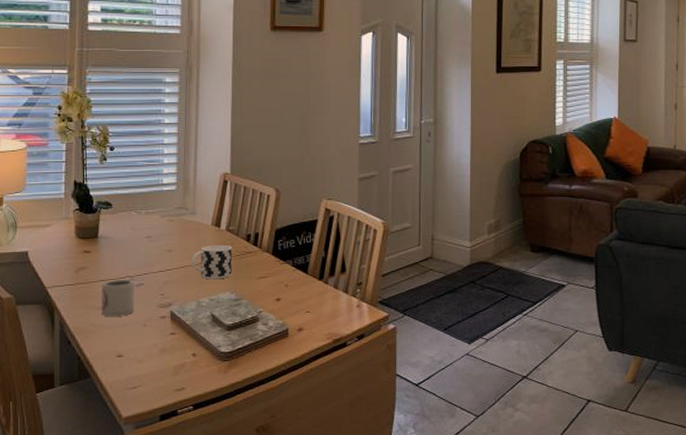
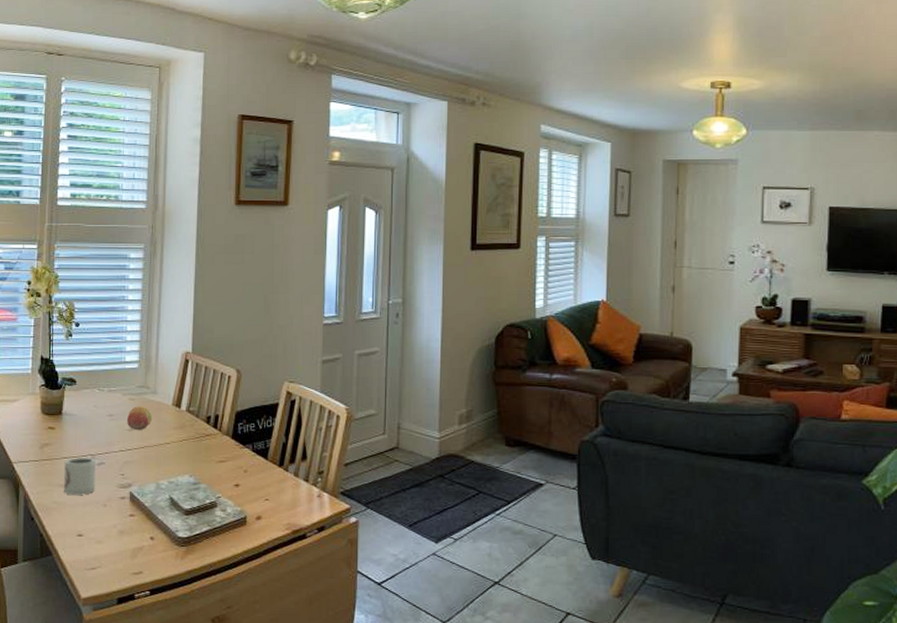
fruit: none [165,227,192,251] -> present [126,406,153,431]
cup: present [191,244,232,280] -> none [151,425,192,462]

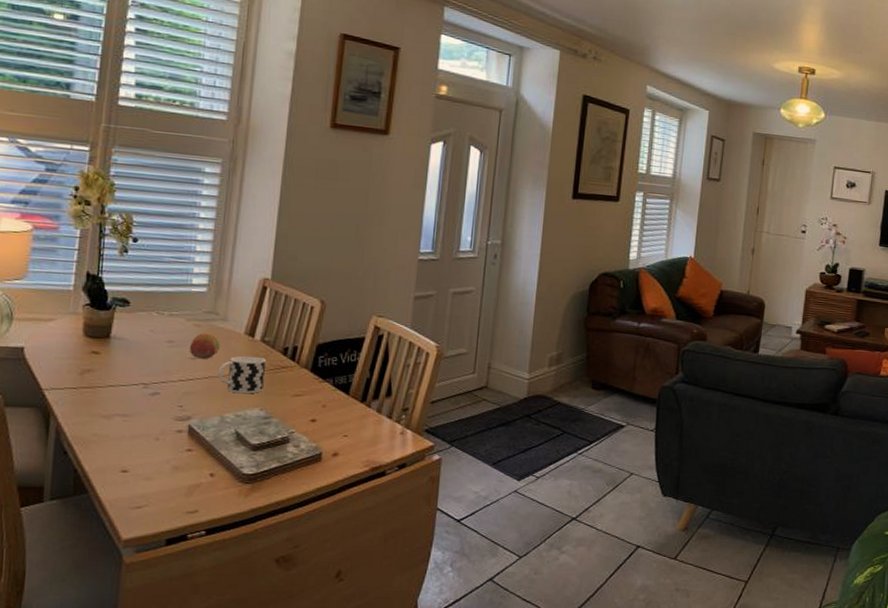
cup: present [64,458,96,495] -> none [107,386,149,427]
cup: none [151,425,192,462] -> present [217,355,266,394]

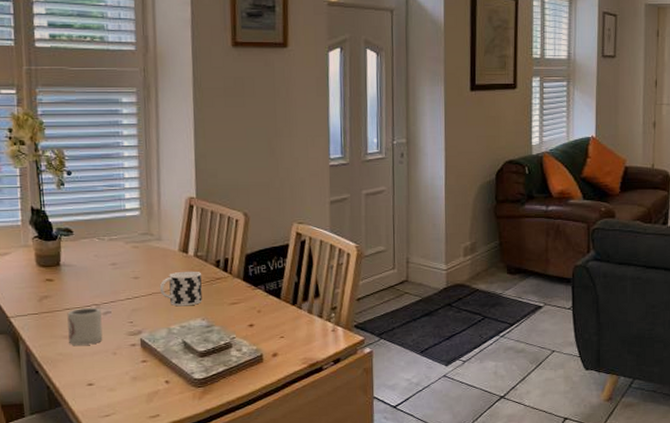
cup: none [107,386,149,427] -> present [67,308,103,345]
fruit: present [189,333,221,360] -> none [131,253,159,278]

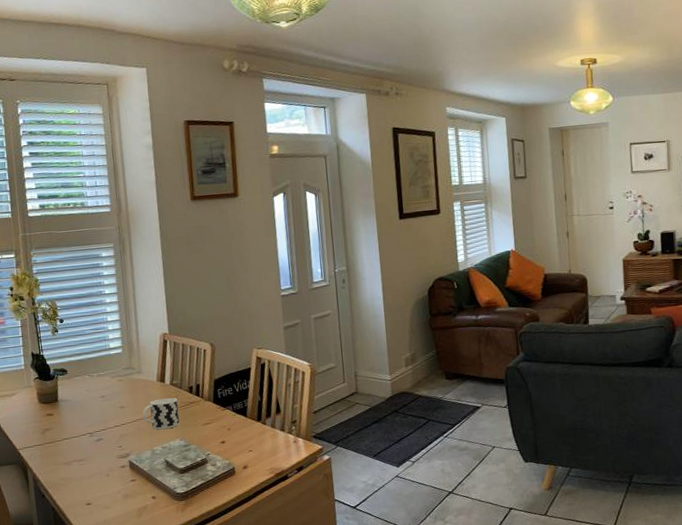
cup: present [67,308,103,345] -> none [66,436,97,470]

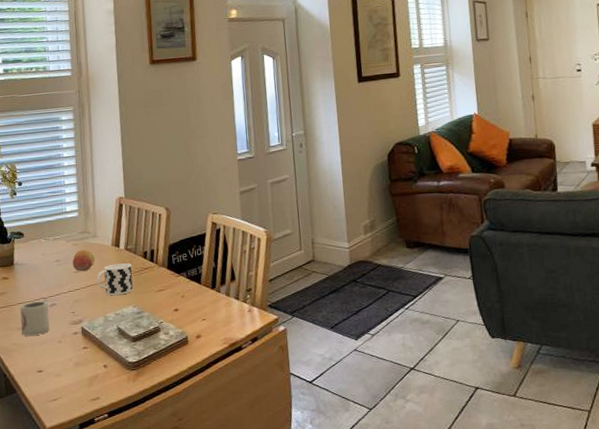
cup: none [66,436,97,470] -> present [20,301,50,336]
fruit: none [117,385,141,407] -> present [72,249,96,272]

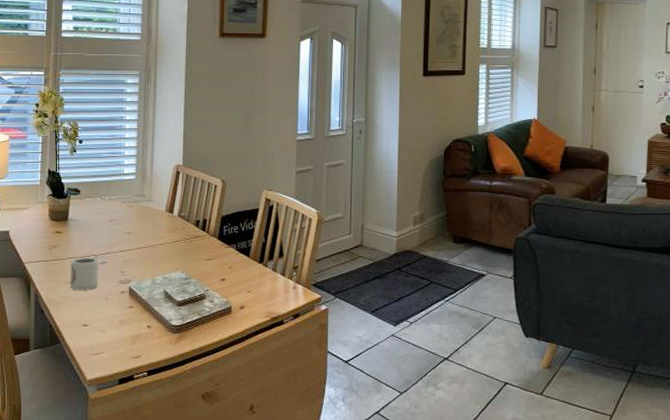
fruit: present [72,249,96,272] -> none [125,212,149,234]
cup: present [96,263,133,296] -> none [147,229,183,260]

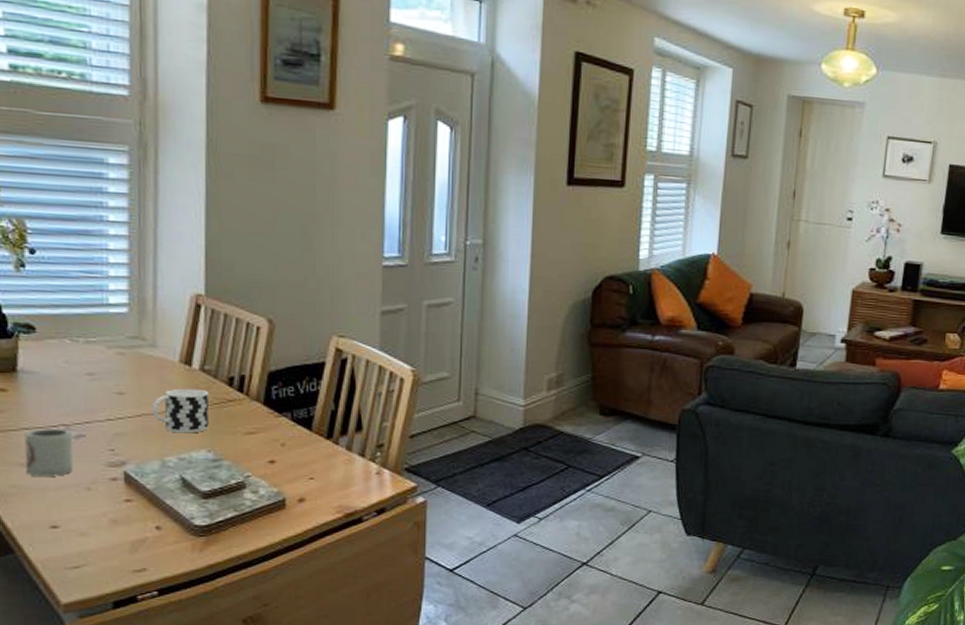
cup: none [147,229,183,260] -> present [151,388,209,433]

